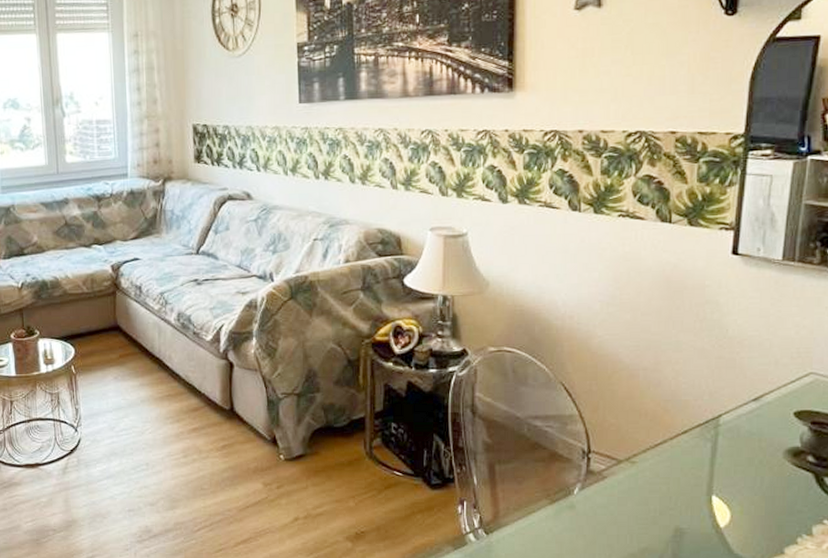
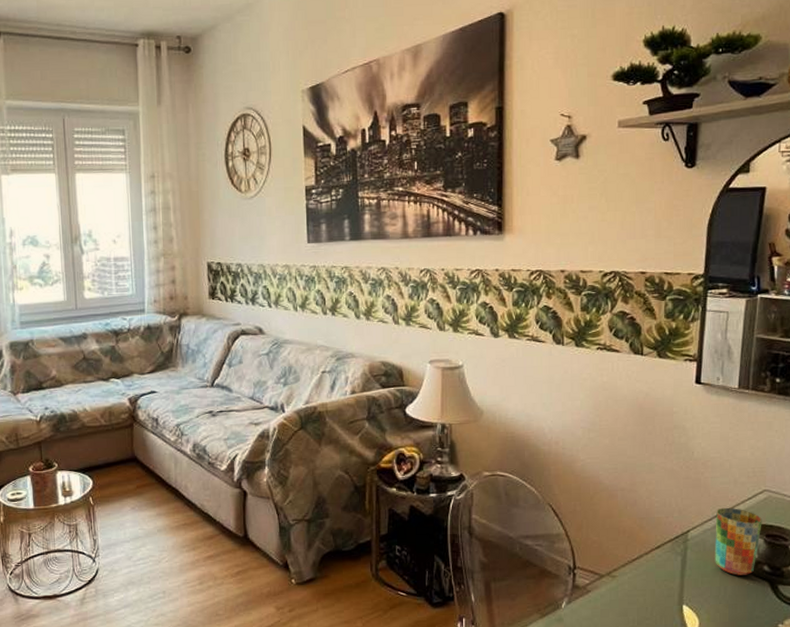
cup: none [750,391,807,465] -> present [715,507,762,576]

